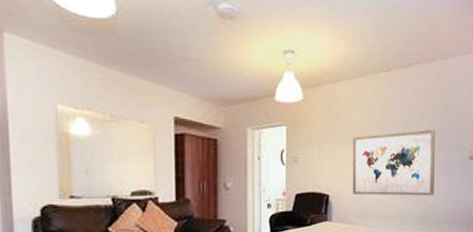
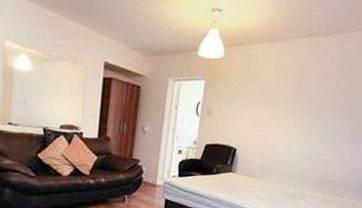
wall art: present [352,129,435,196] -> none [258,97,348,161]

